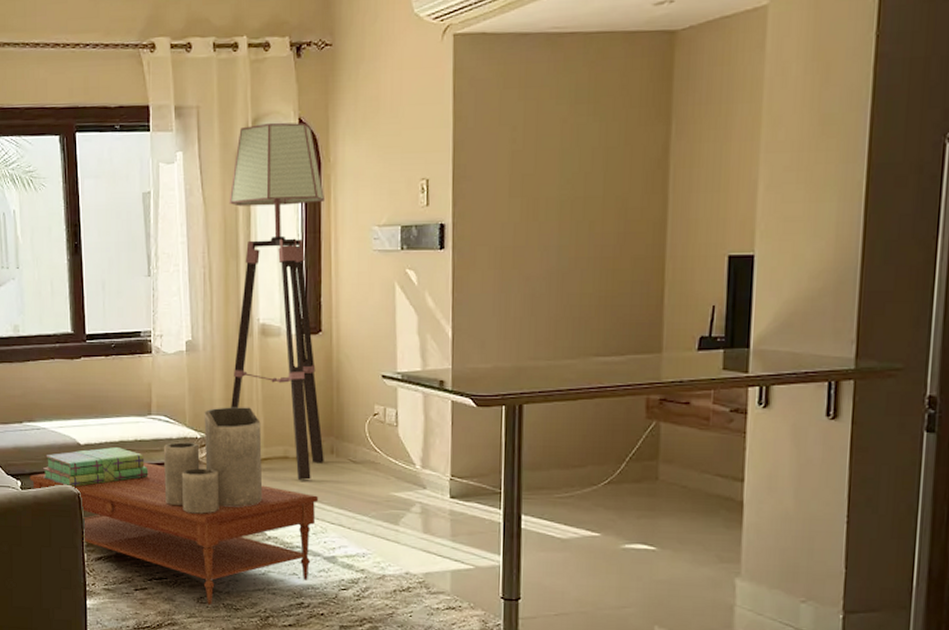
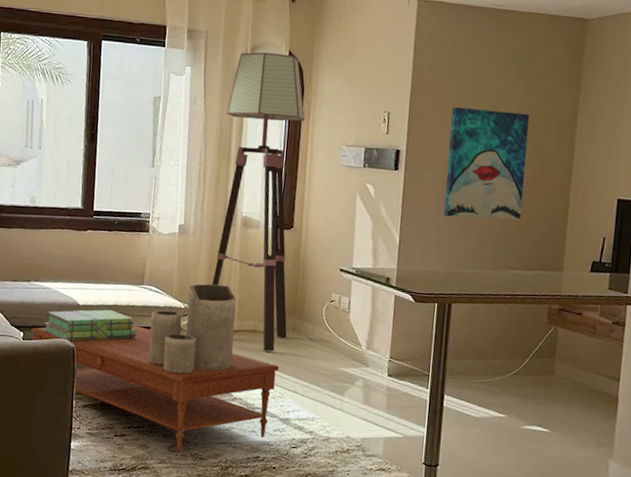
wall art: none [505,160,607,299] -> present [443,106,530,221]

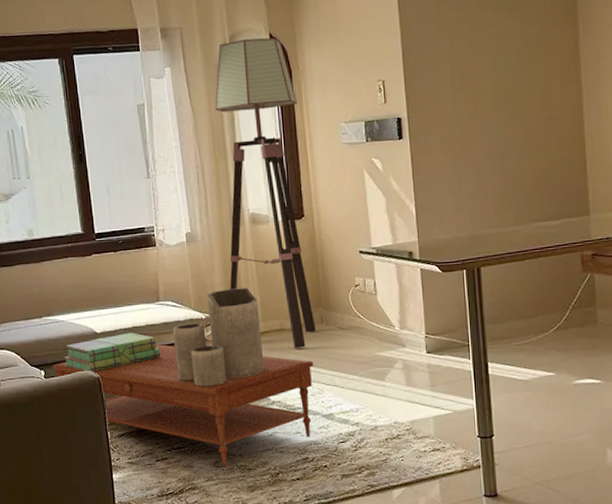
wall art: present [443,106,530,221] -> none [448,57,537,179]

